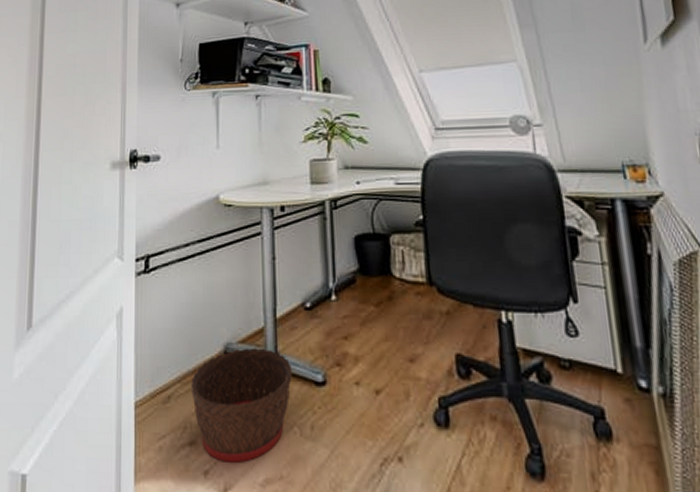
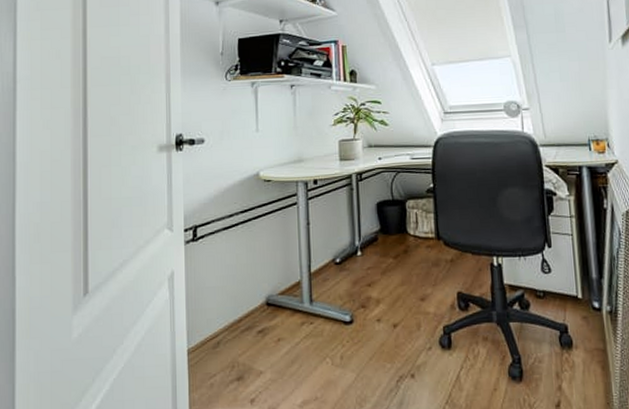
basket: present [190,348,292,463] -> none [237,297,325,391]

